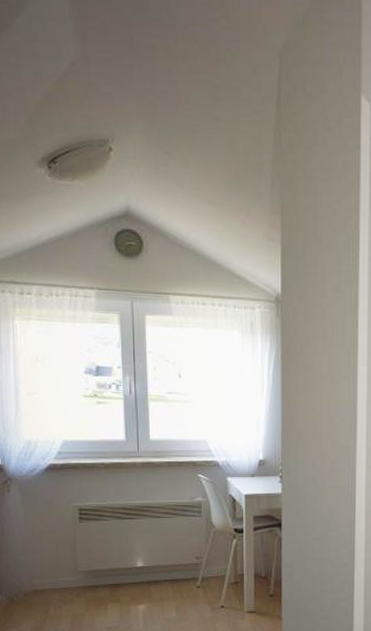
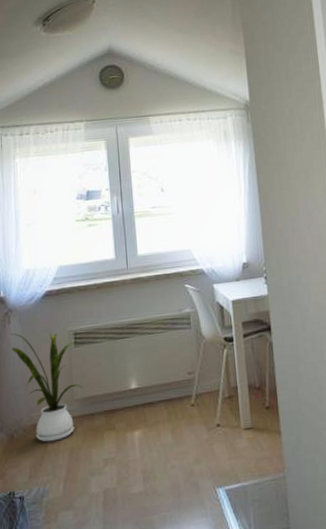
house plant: none [10,502,88,608] -> present [10,332,83,443]

